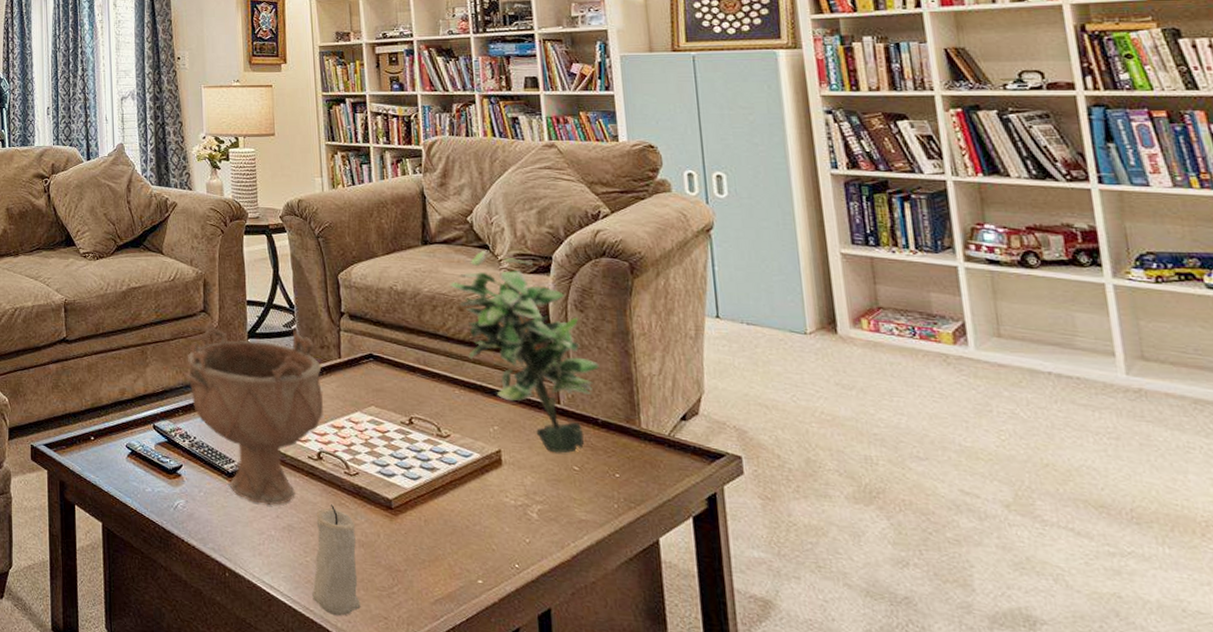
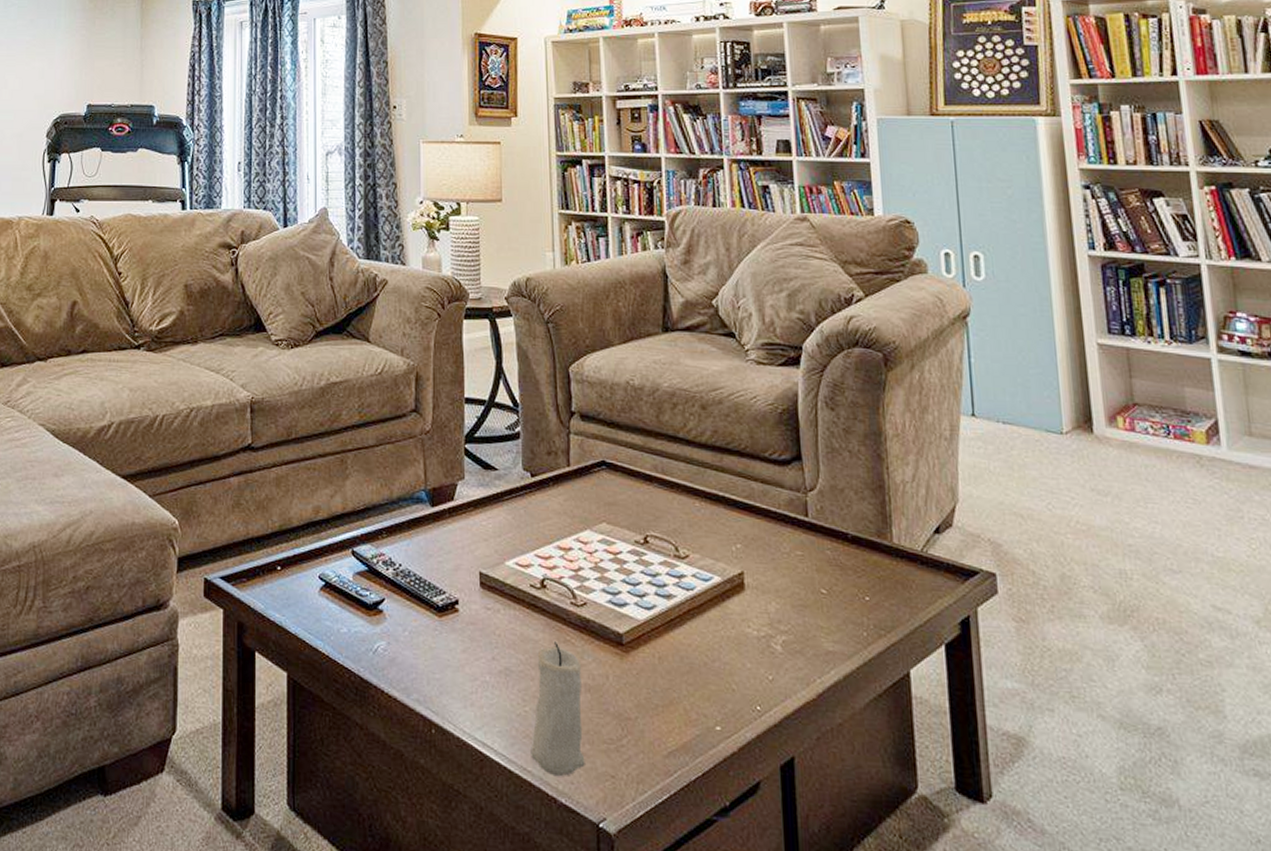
decorative bowl: present [185,322,323,505] -> none [391,424,548,645]
potted plant: present [449,251,599,453] -> none [691,339,850,574]

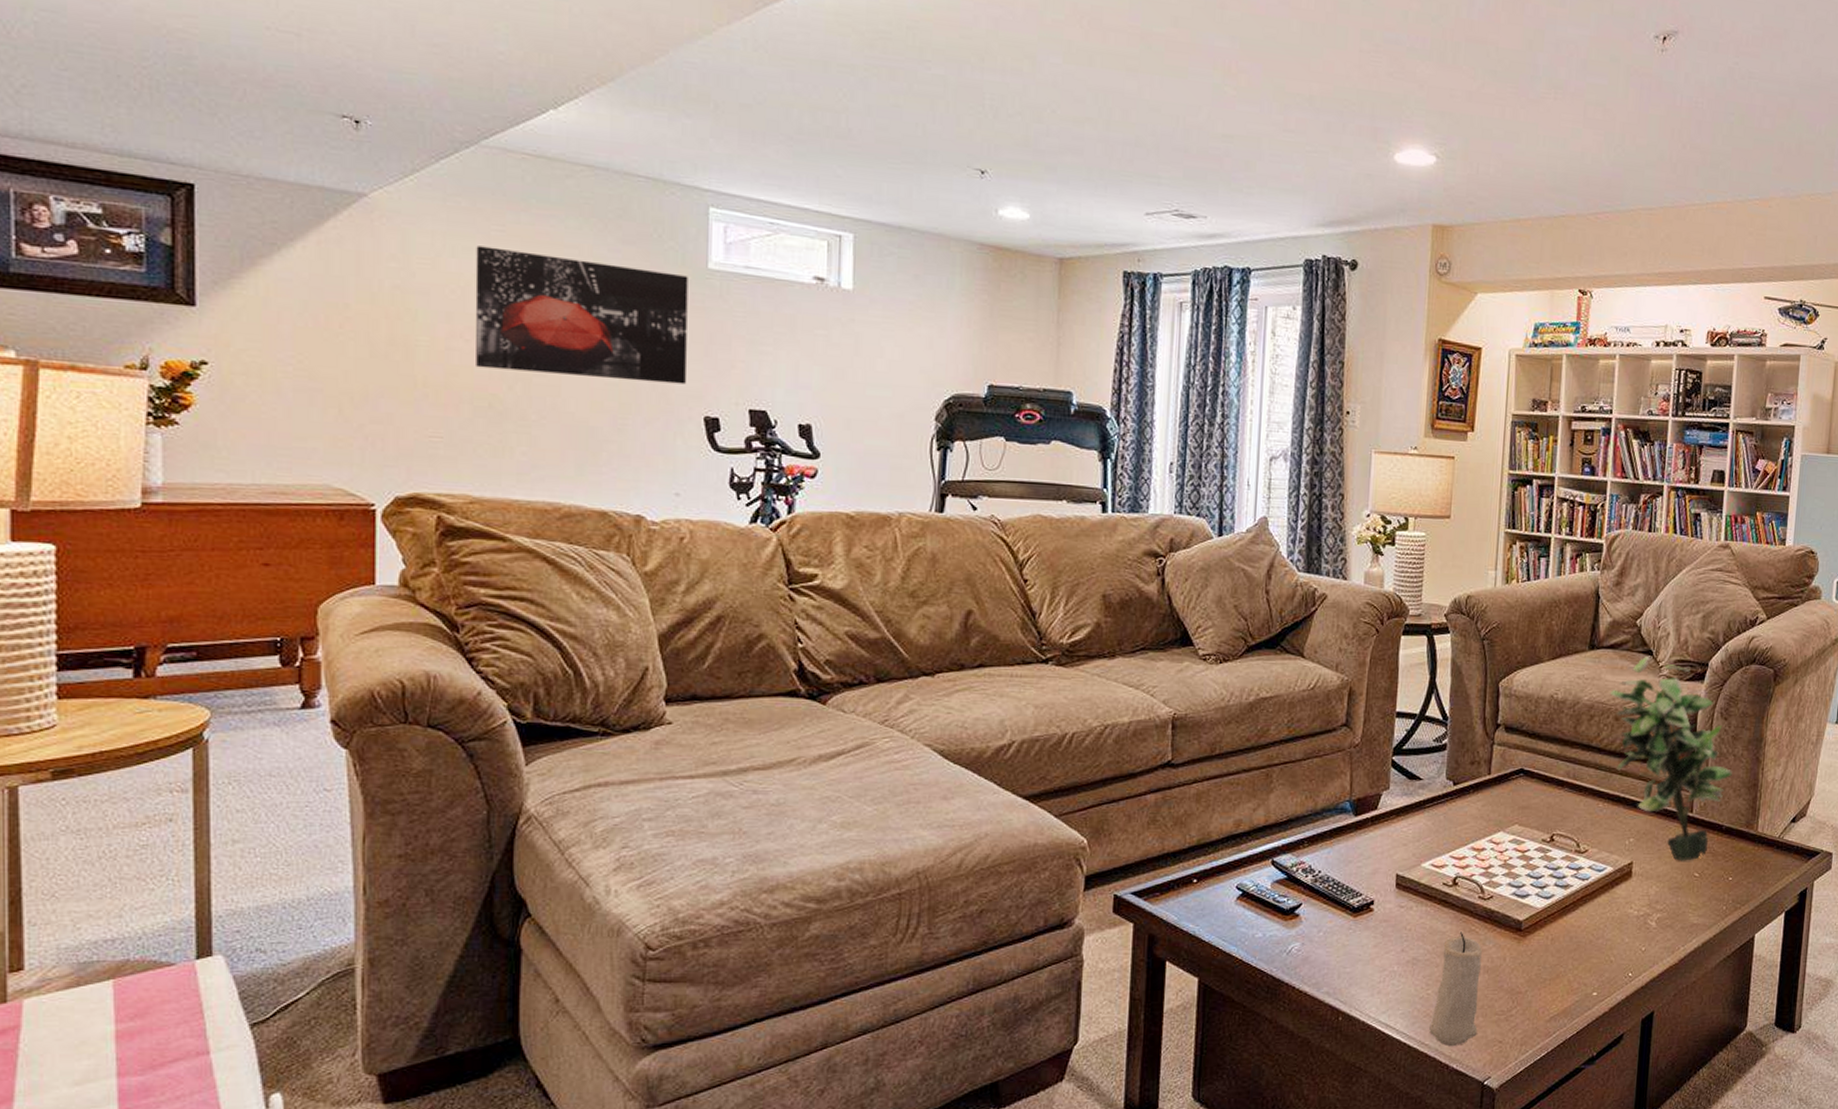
potted plant: none [691,339,850,574] -> present [1609,657,1732,861]

